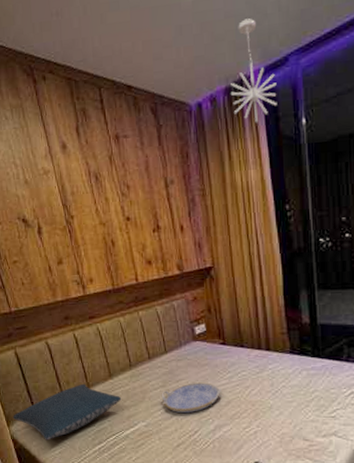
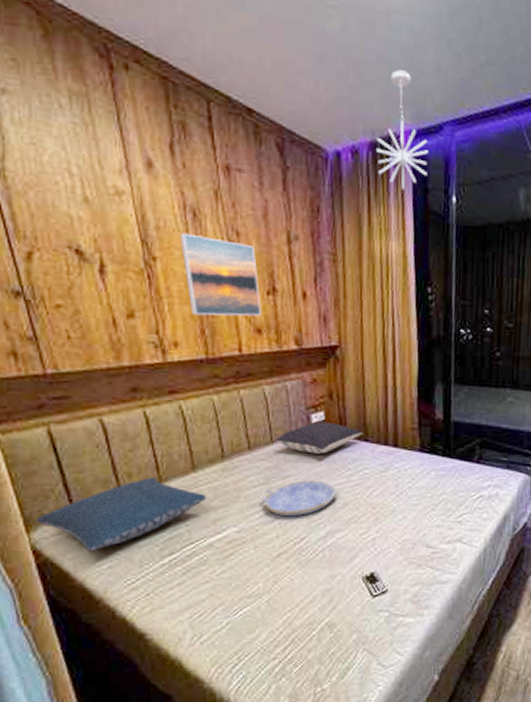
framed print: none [87,193,150,256] -> present [179,232,261,317]
pillow: none [168,332,238,360] -> present [275,421,362,454]

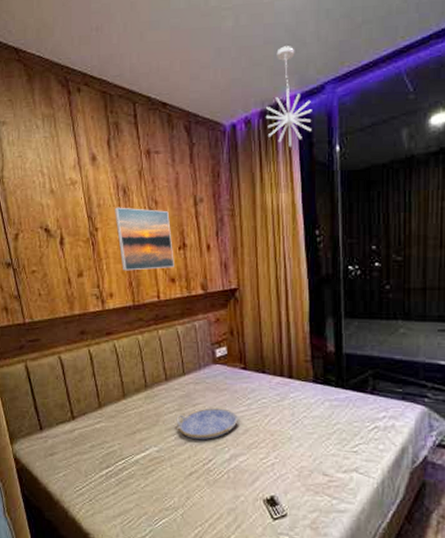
pillow: present [36,477,207,552] -> none [17,402,134,462]
pillow: present [275,421,362,454] -> none [187,355,260,385]

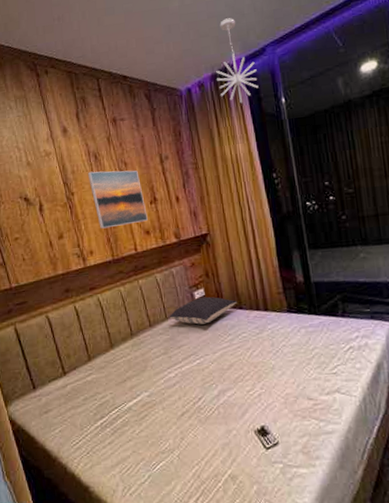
serving tray: present [176,408,239,440] -> none [163,347,223,380]
pillow: none [187,355,260,385] -> present [169,296,237,325]

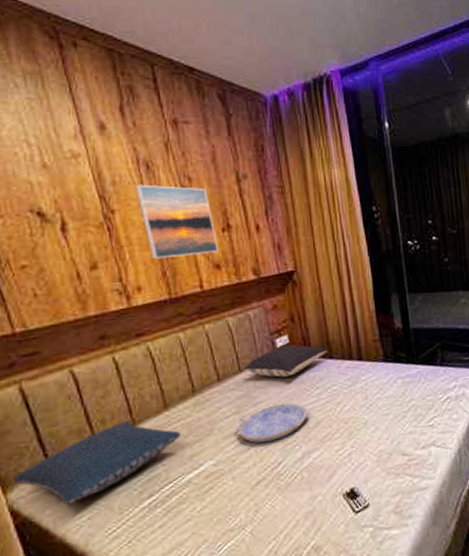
pillow: none [11,356,124,419] -> present [12,420,182,505]
serving tray: none [163,347,223,380] -> present [234,403,309,443]
pendant light: present [216,18,259,104] -> none [310,19,360,122]

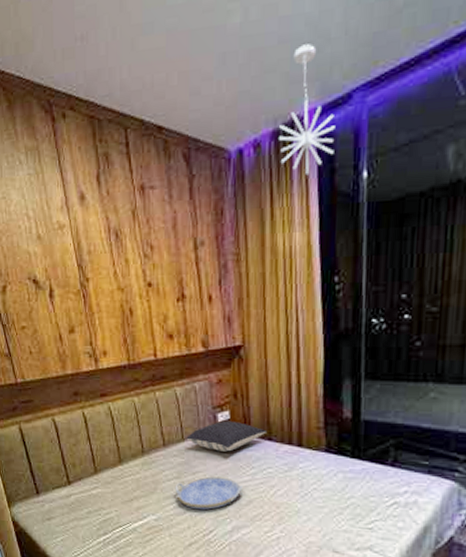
pillow: present [12,420,182,505] -> none [14,467,131,526]
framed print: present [134,184,218,259] -> none [105,253,172,326]
pendant light: none [310,19,360,122] -> present [279,44,335,176]

